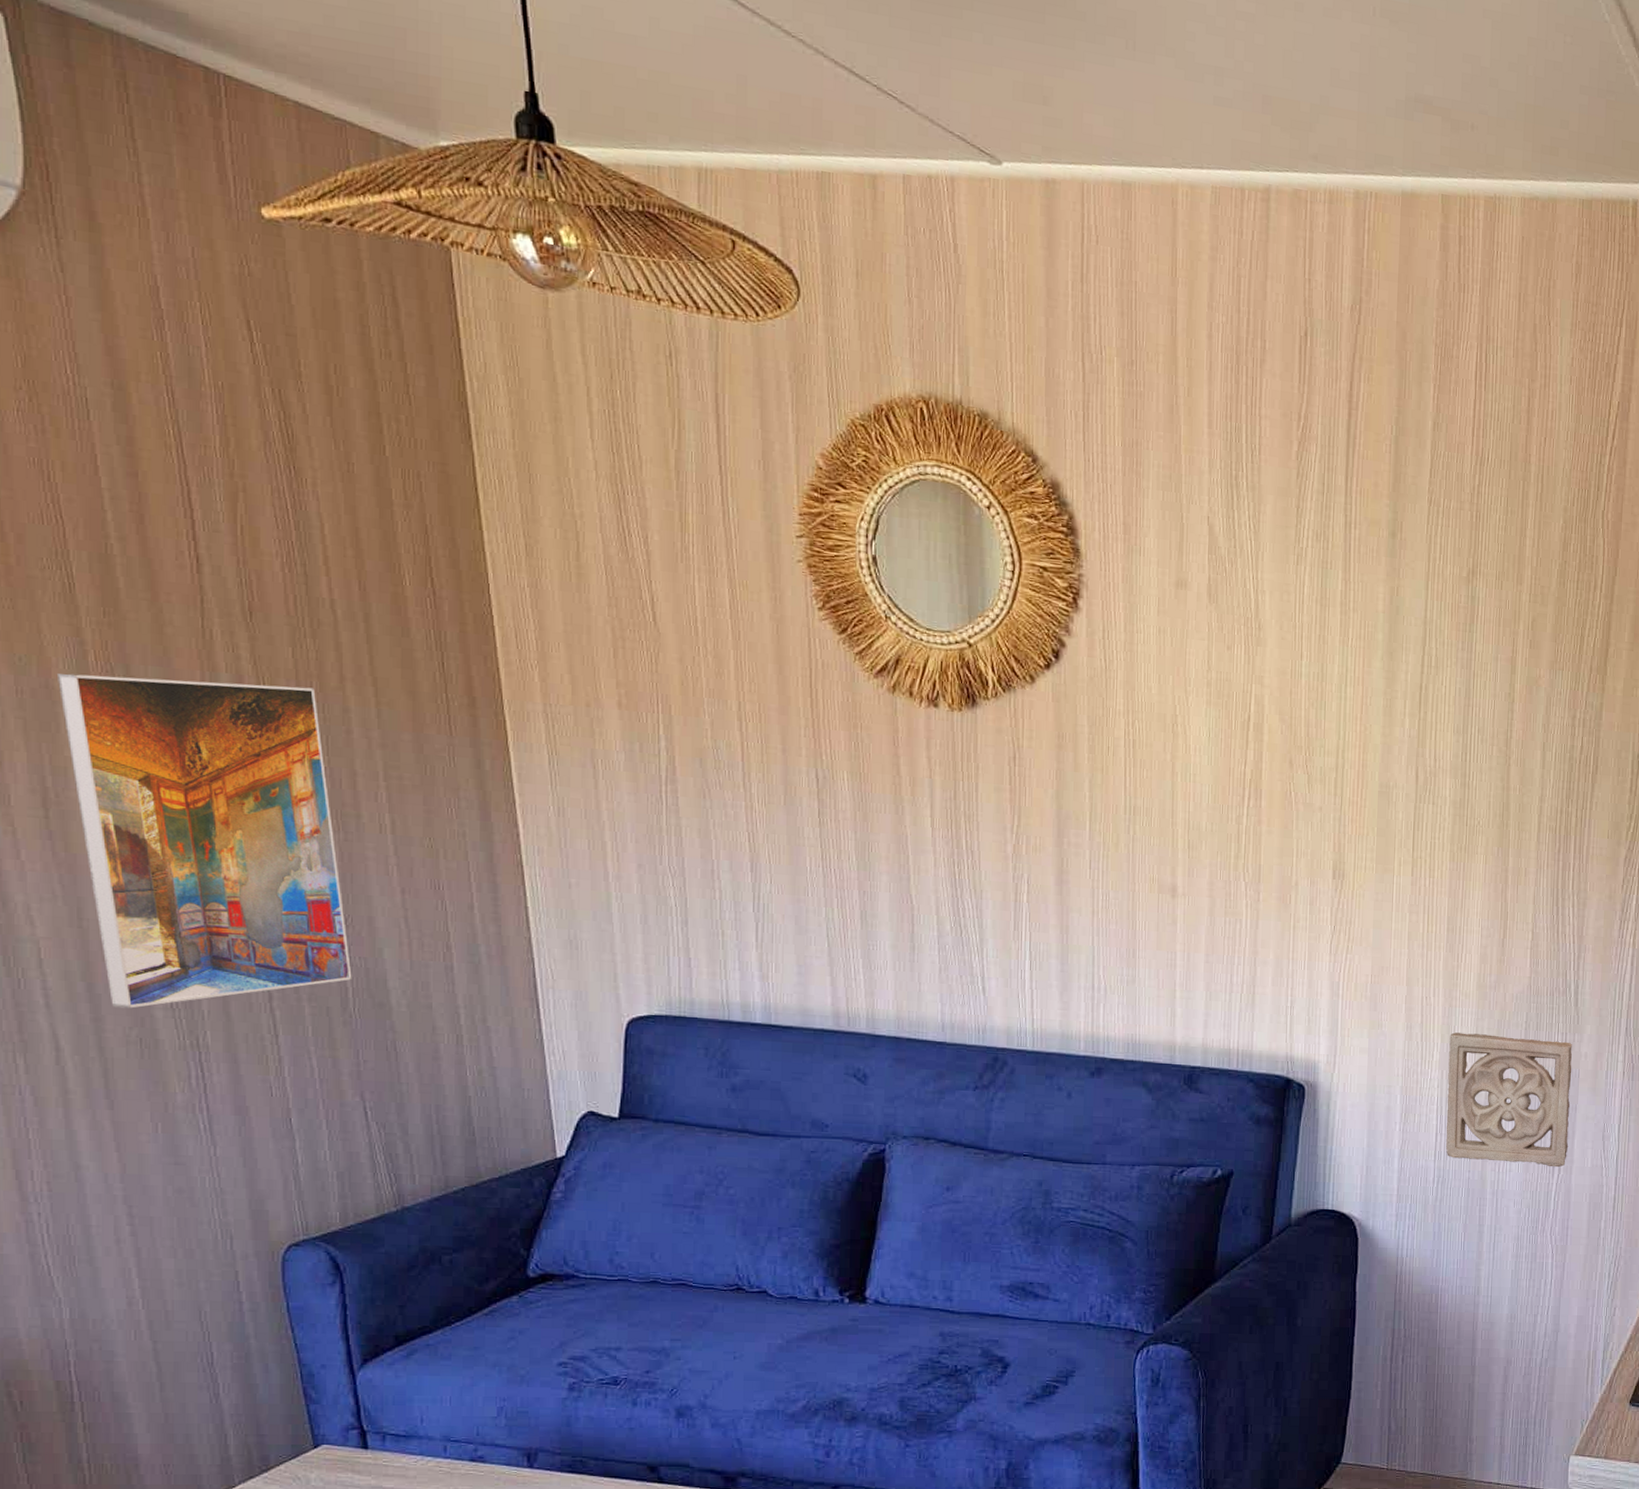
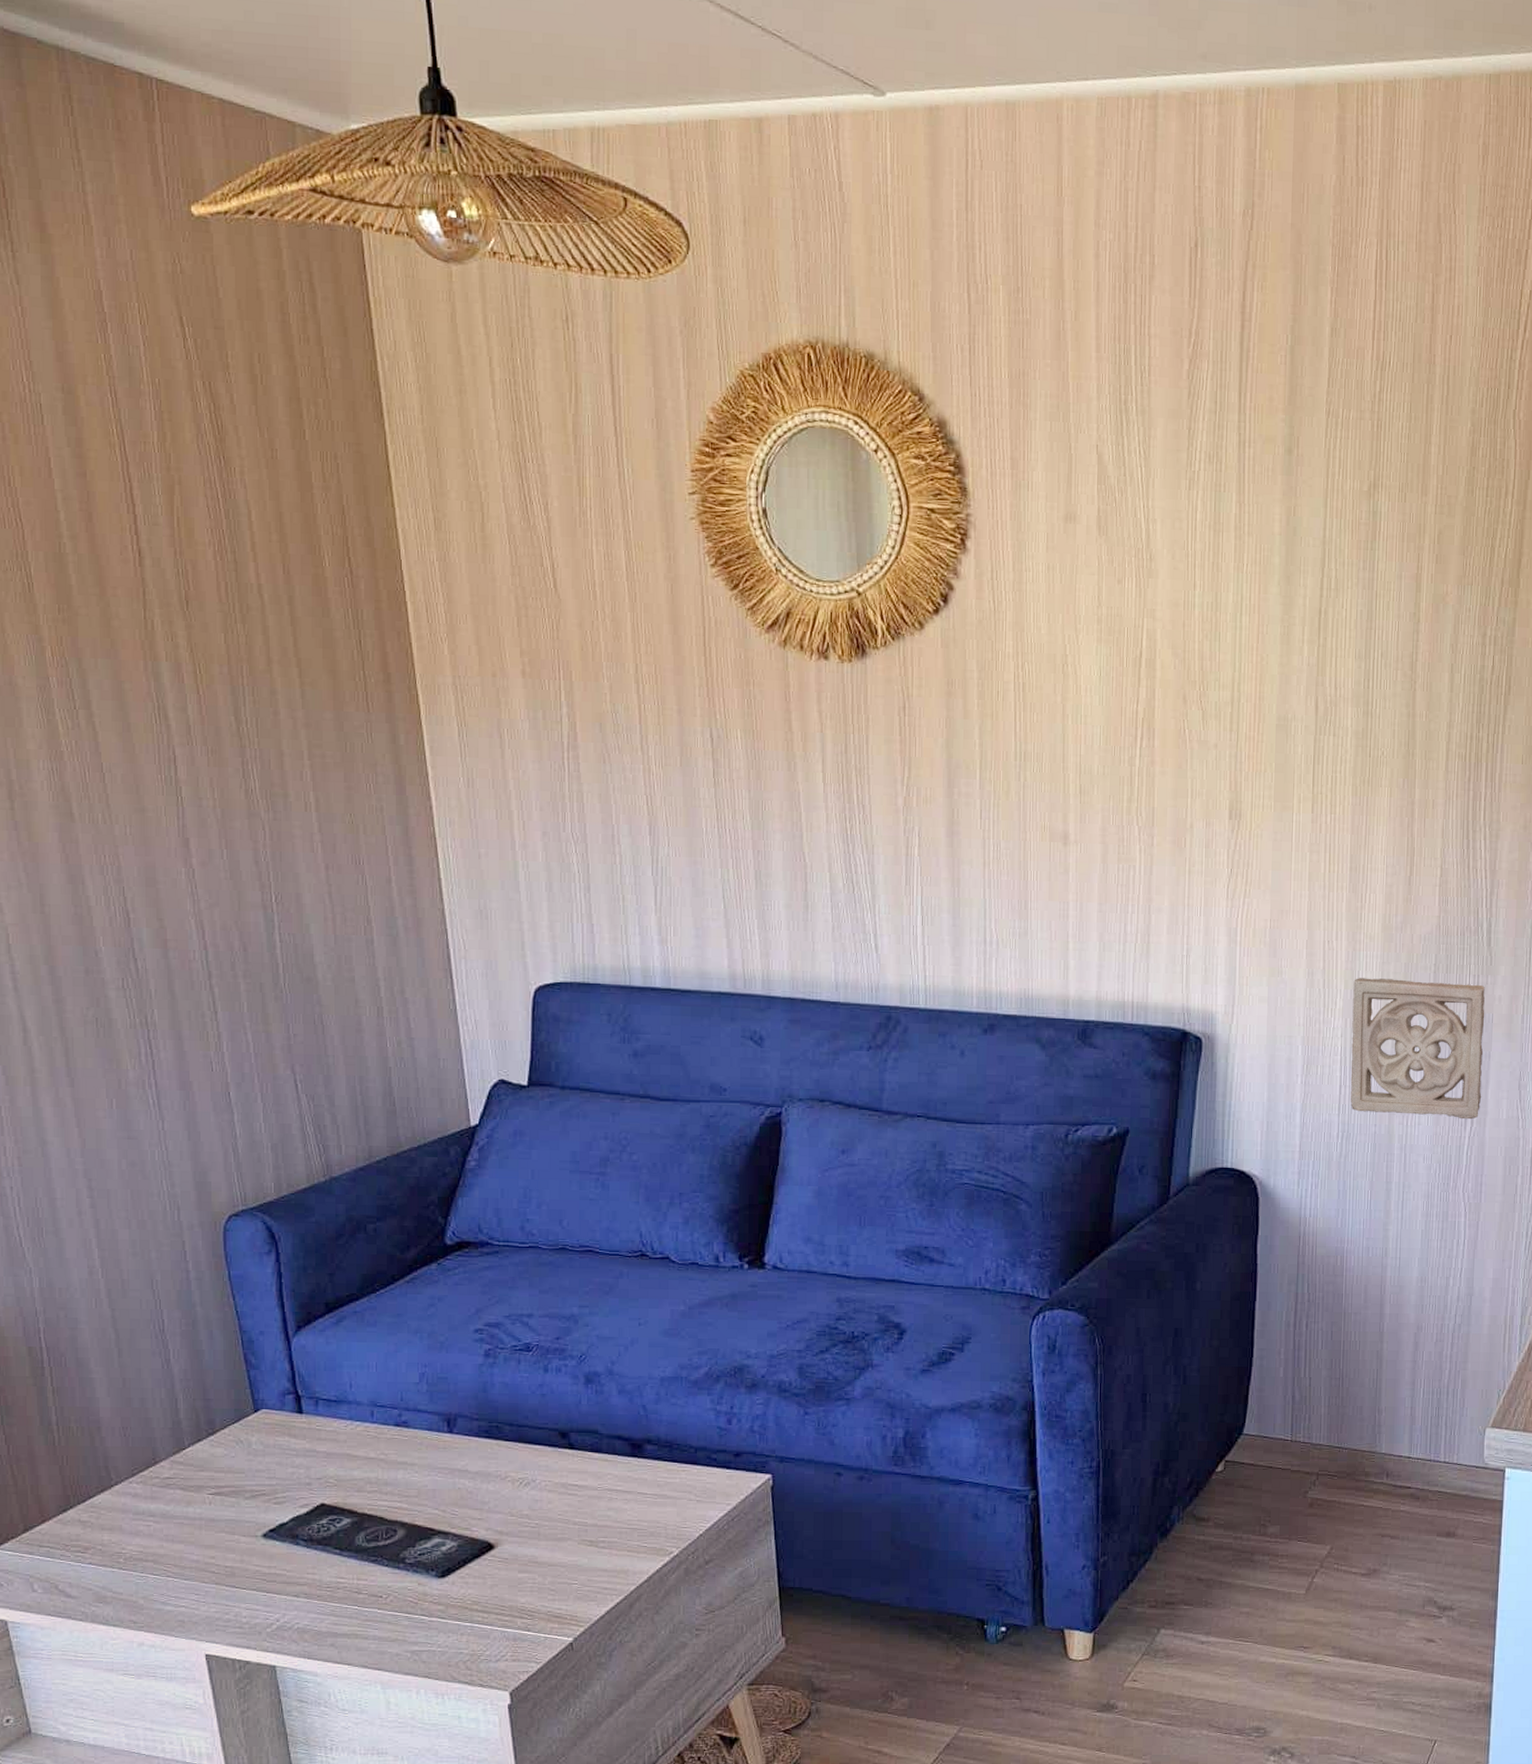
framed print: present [56,673,352,1009] -> none [18,670,282,989]

